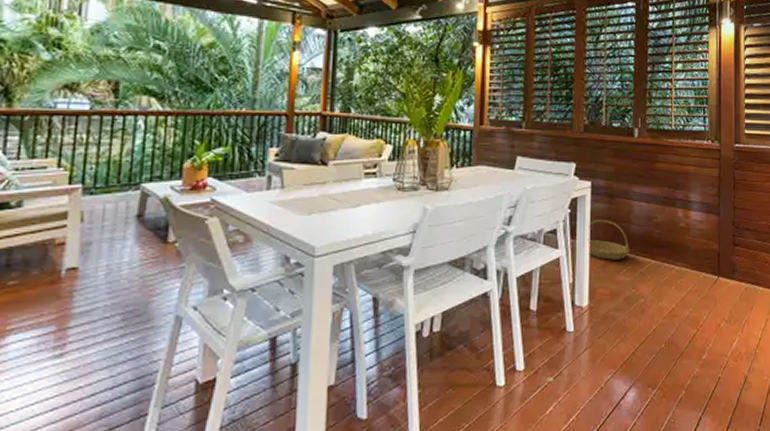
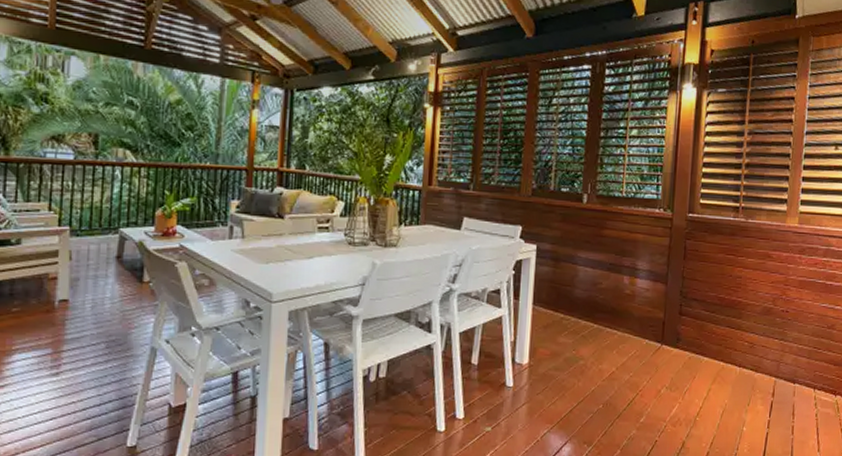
basket: present [587,219,630,260] -> none [530,281,573,322]

